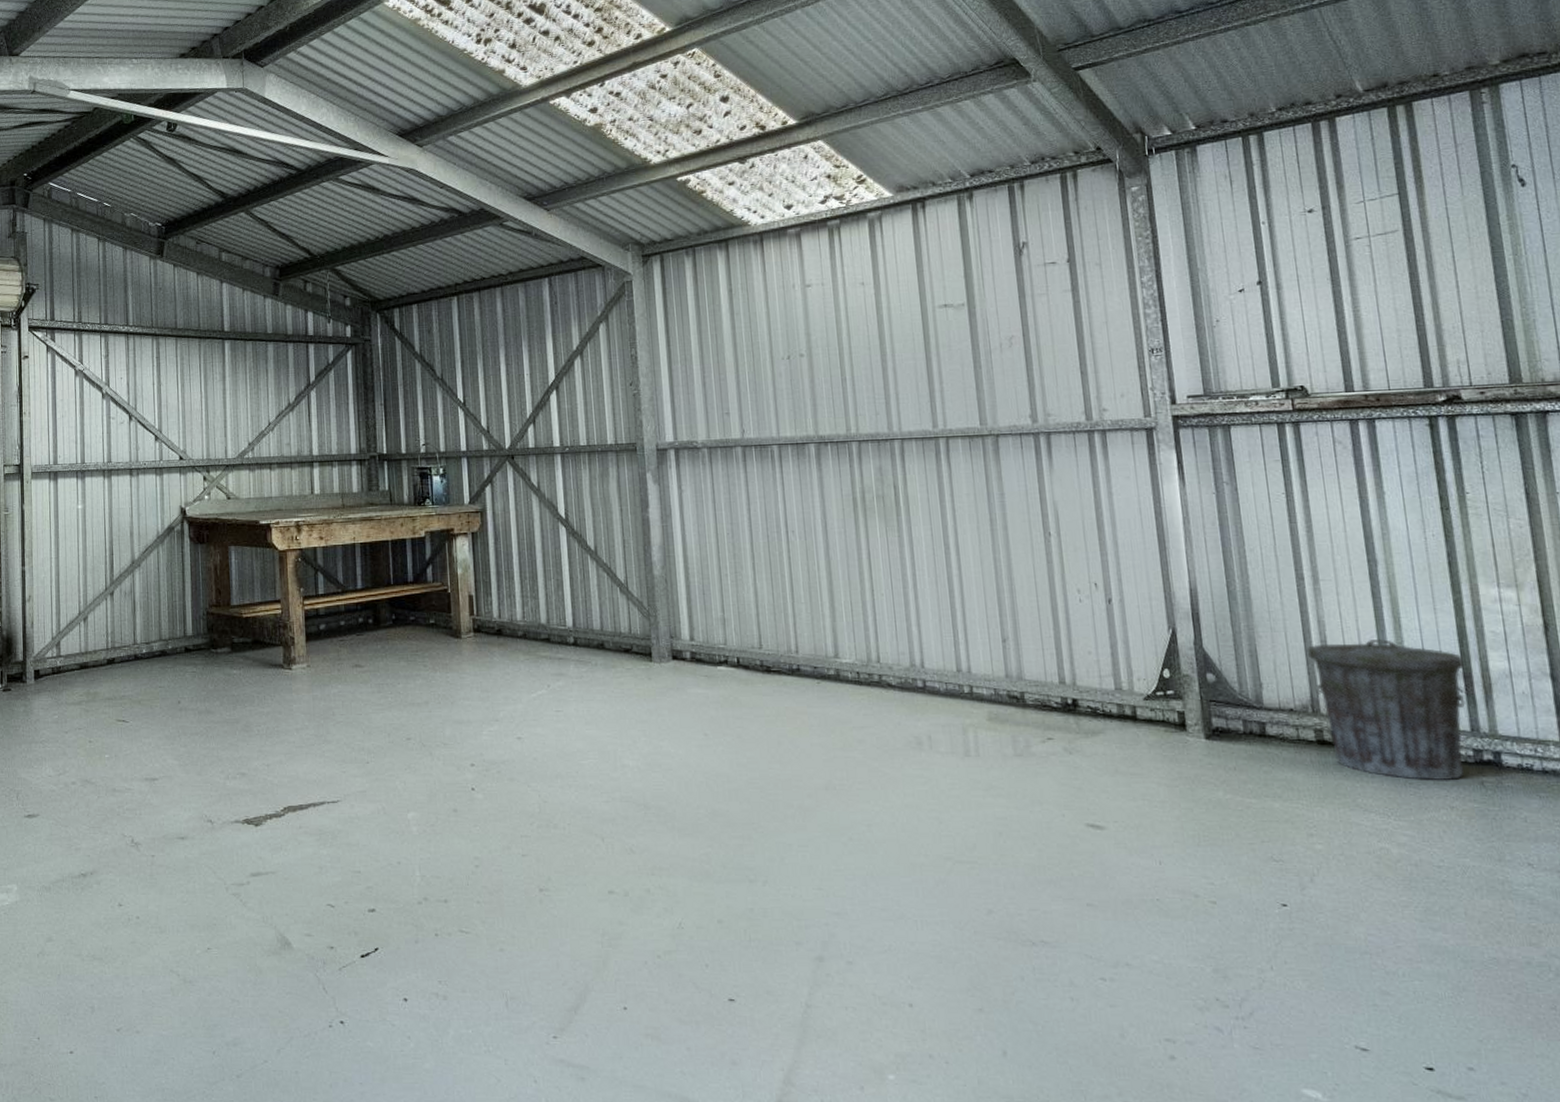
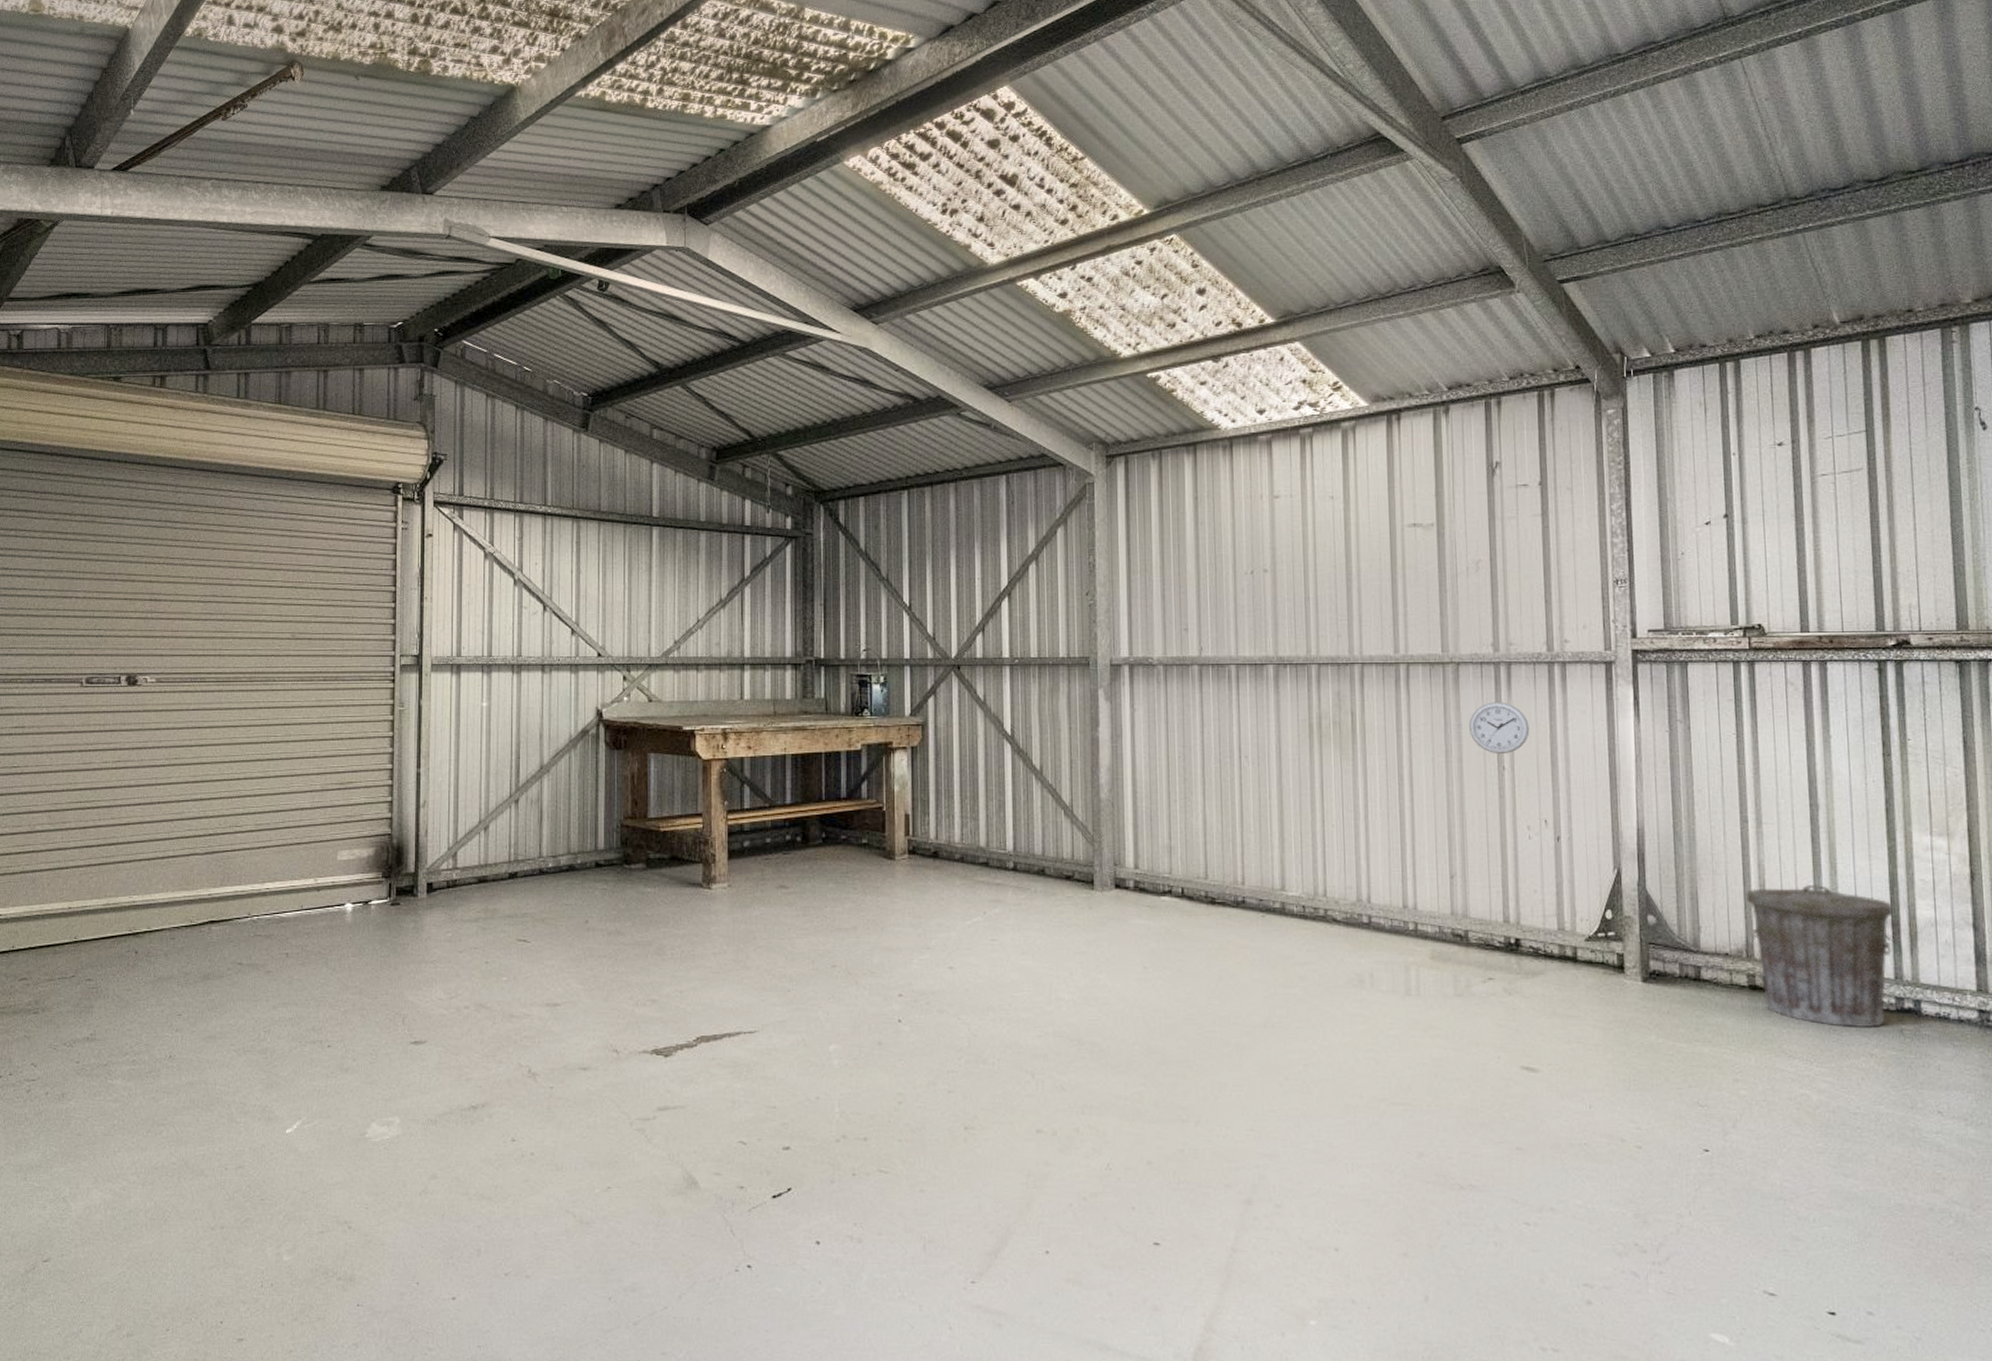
wall clock: none [1012,471,1074,522] -> present [1469,702,1530,755]

